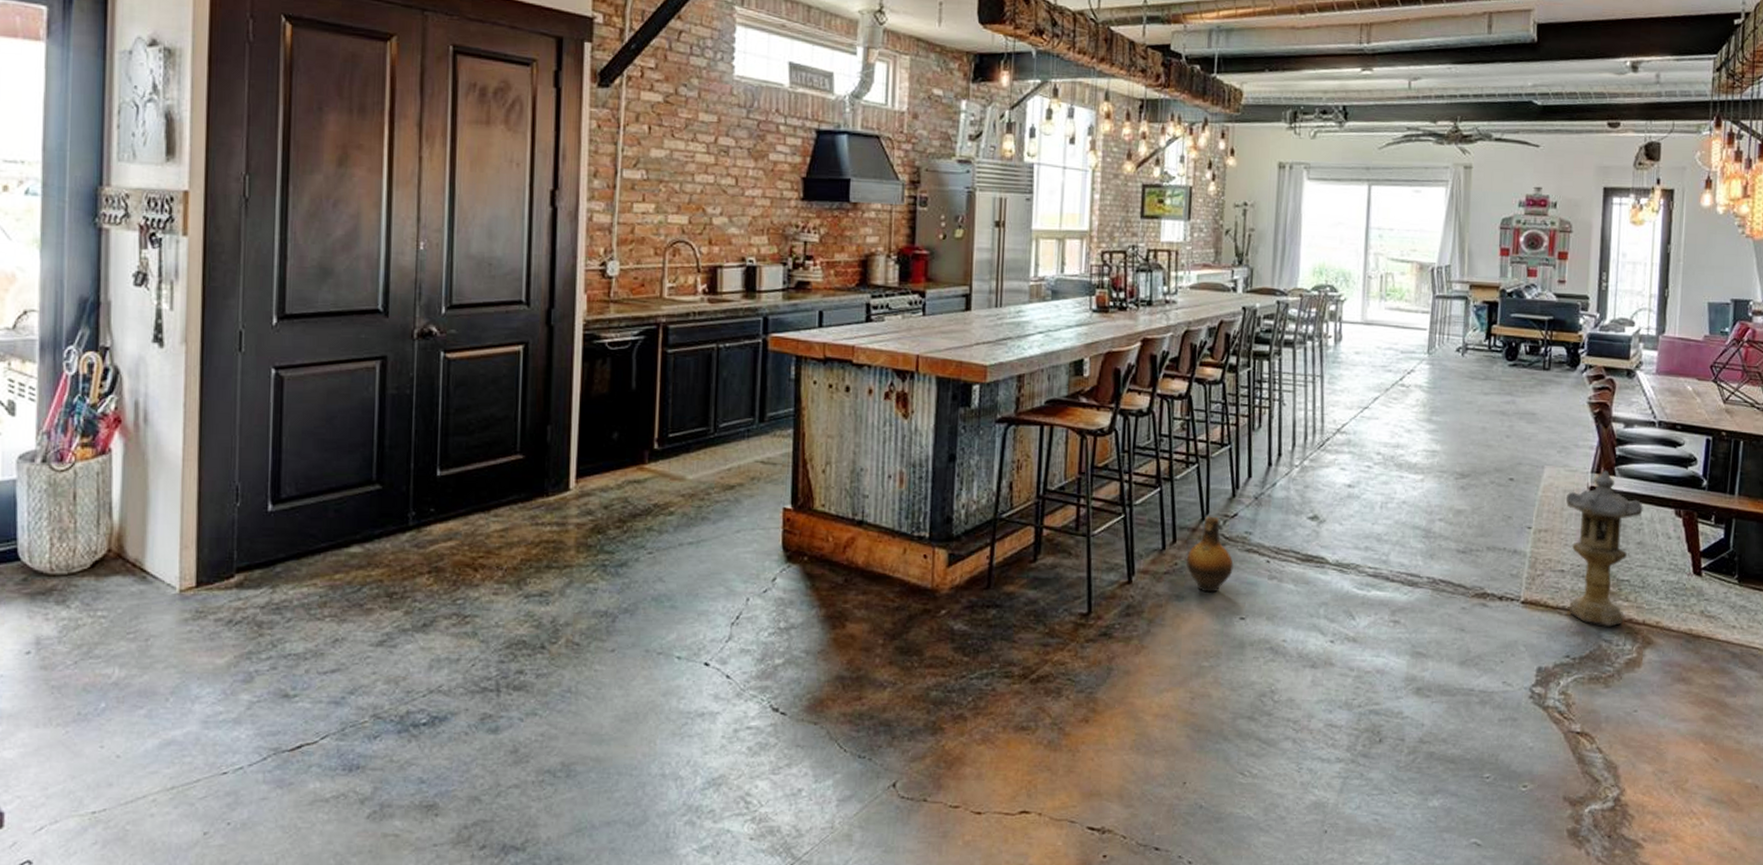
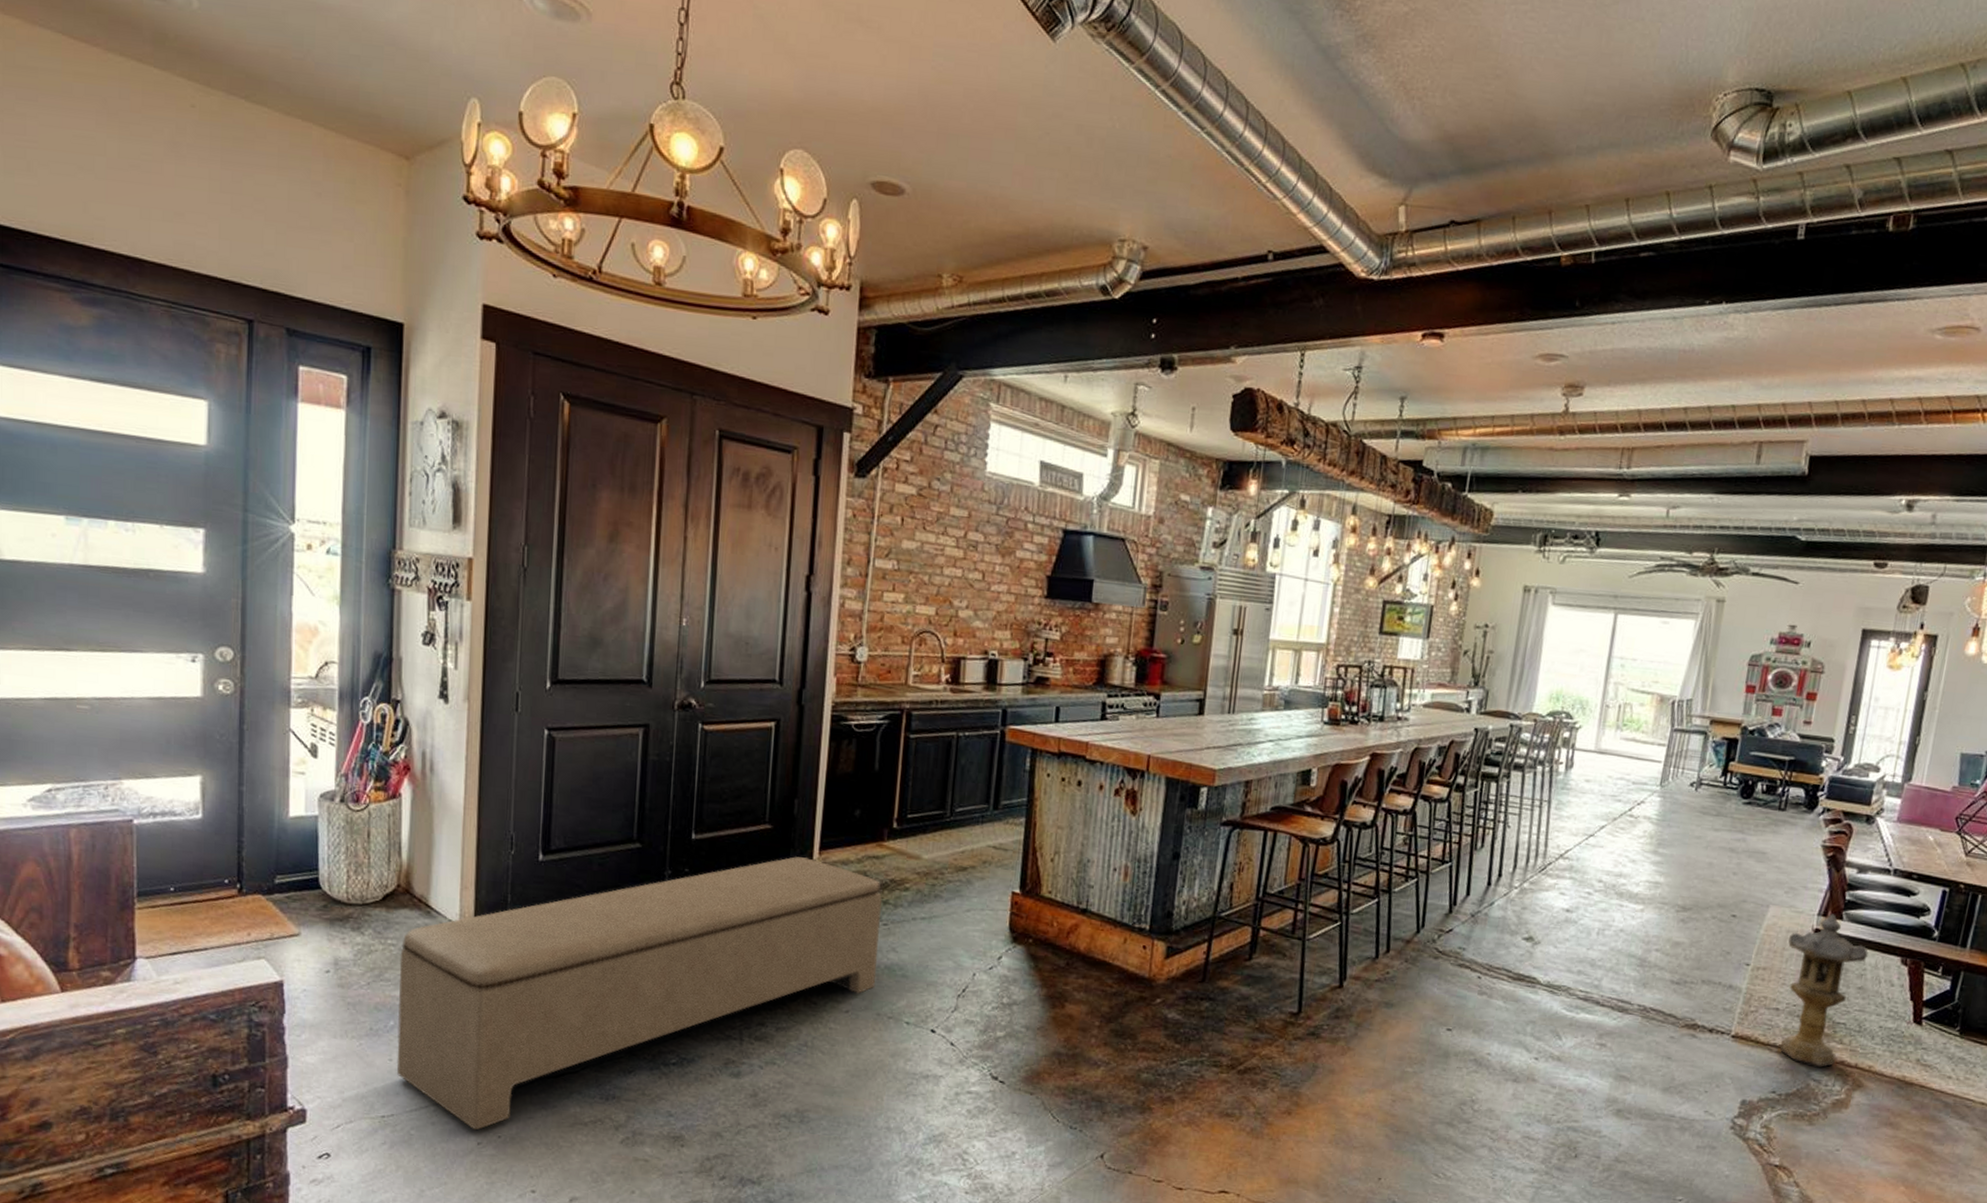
bench: none [109,487,647,819] -> present [397,856,883,1131]
ceramic jug: present [1186,516,1234,593] -> none [1397,929,1445,1003]

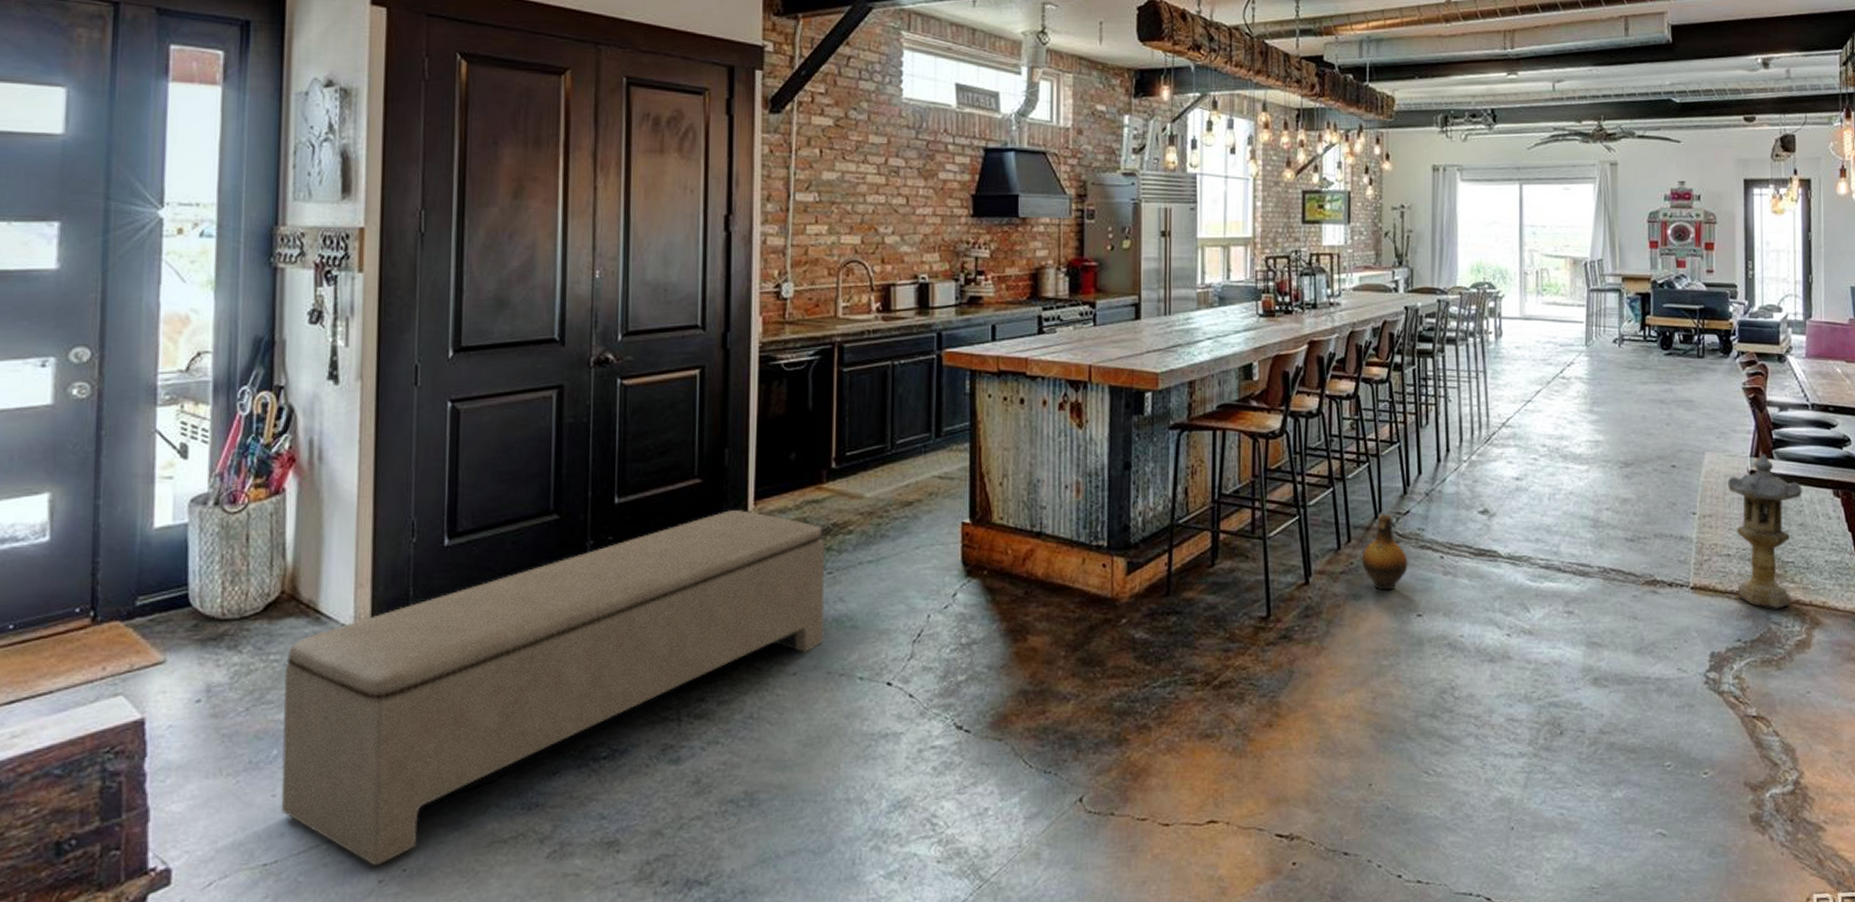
ceramic jug: none [1397,929,1445,1003] -> present [1361,514,1408,591]

